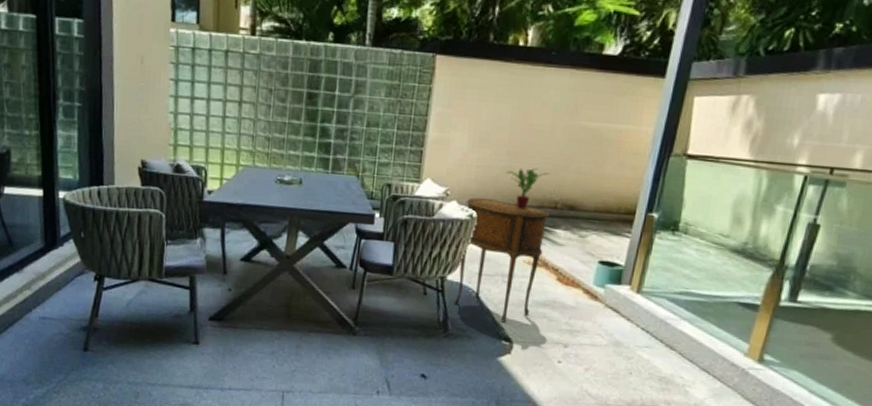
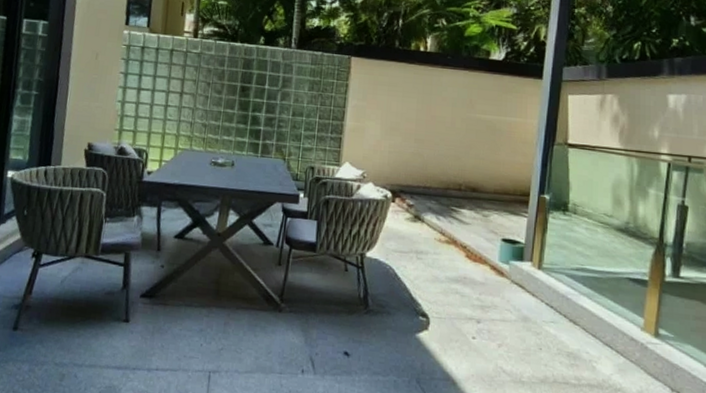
side table: present [453,197,551,323] -> none [373,180,456,299]
potted plant: present [505,167,550,210] -> none [414,153,453,191]

